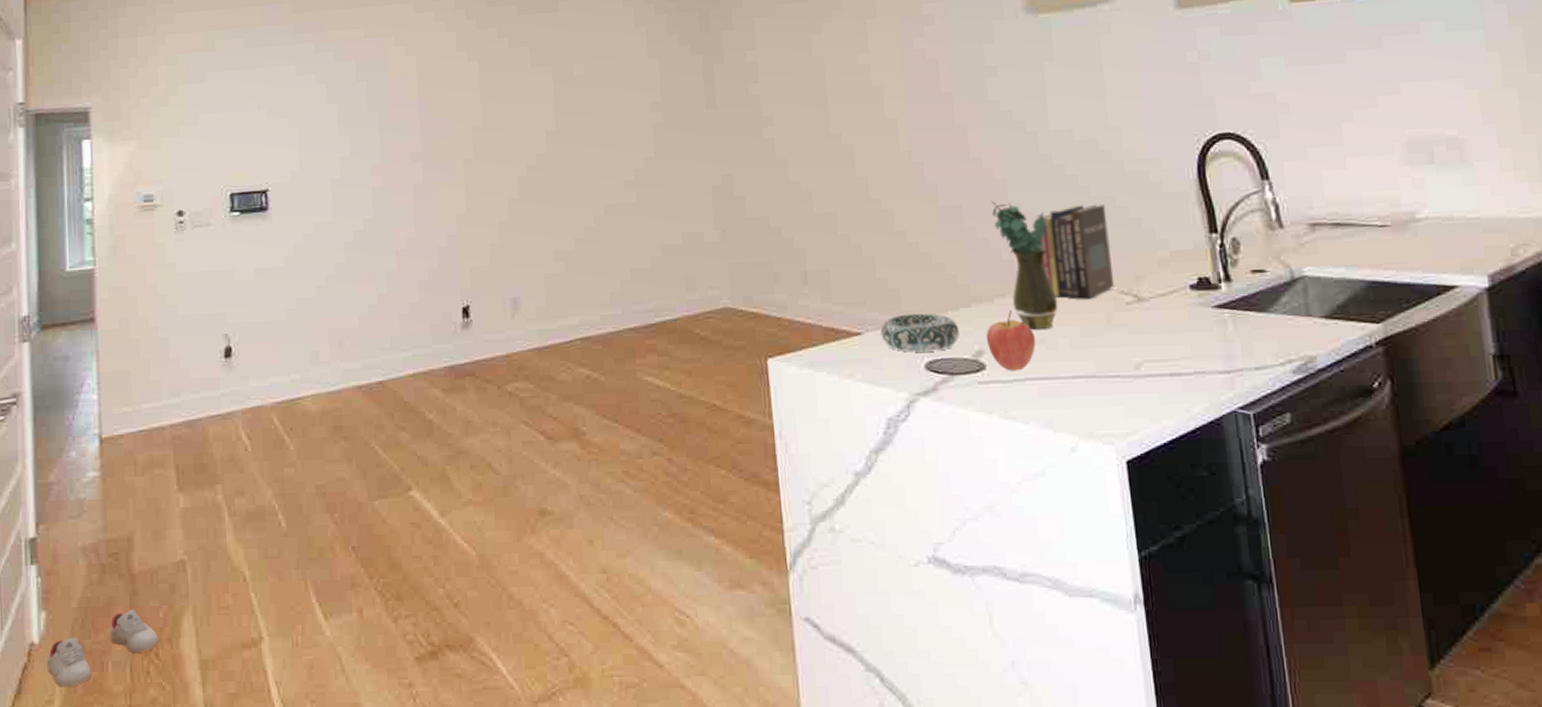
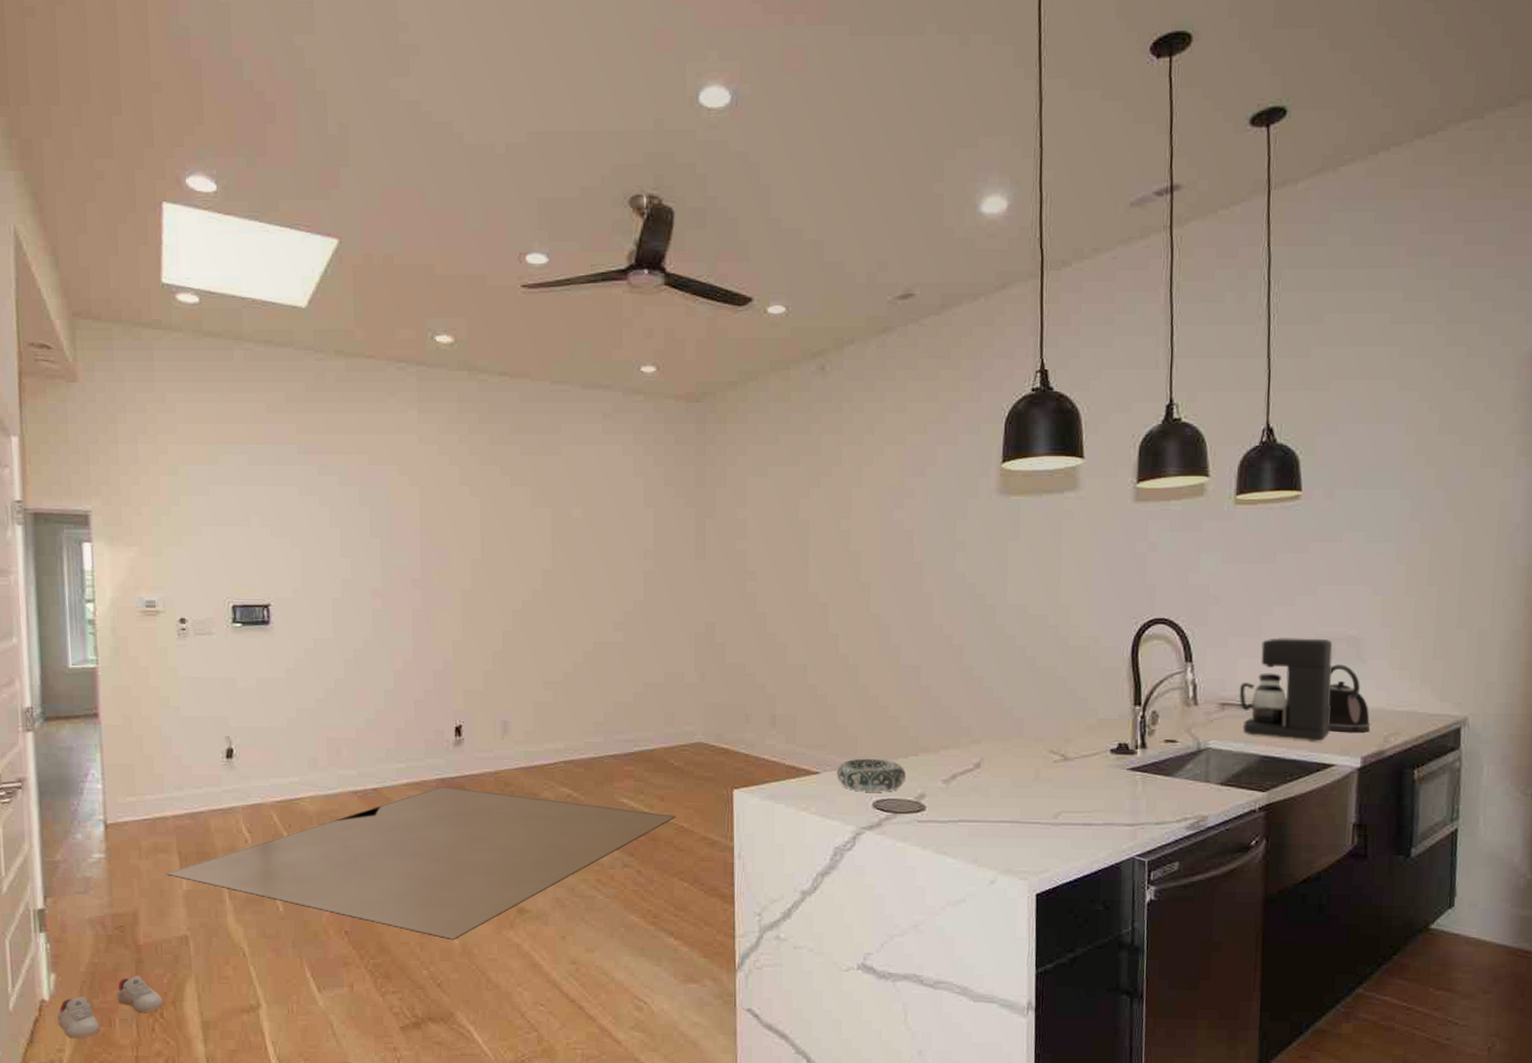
area rug: none [162,374,707,550] -> present [166,786,676,939]
fruit: present [985,310,1036,371] -> none [928,761,972,813]
vase: present [991,201,1059,329] -> none [947,664,995,779]
books: present [1035,204,1115,299] -> none [984,672,1048,755]
coffee maker: none [1328,142,1445,261] -> present [1239,638,1333,742]
kettle: none [1431,169,1492,248] -> present [1328,664,1371,732]

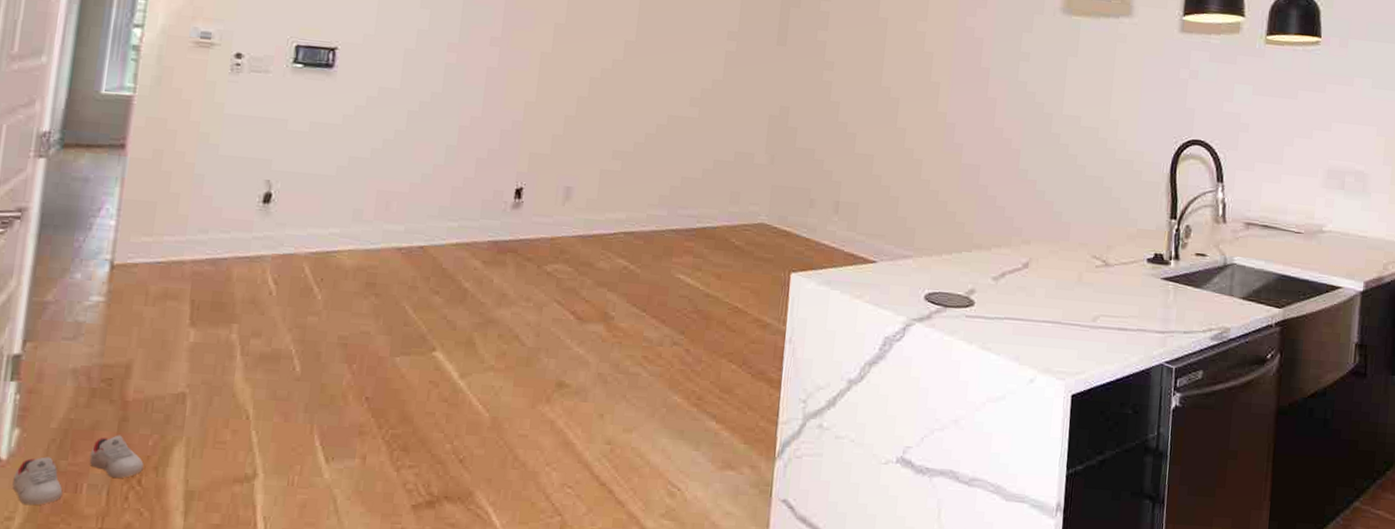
area rug: present [166,786,676,939] -> none [172,249,732,412]
decorative bowl: present [836,758,907,792] -> none [892,250,959,286]
coffee maker: present [1239,638,1333,742] -> none [1262,167,1343,265]
kettle: present [1328,664,1371,732] -> none [1337,195,1373,259]

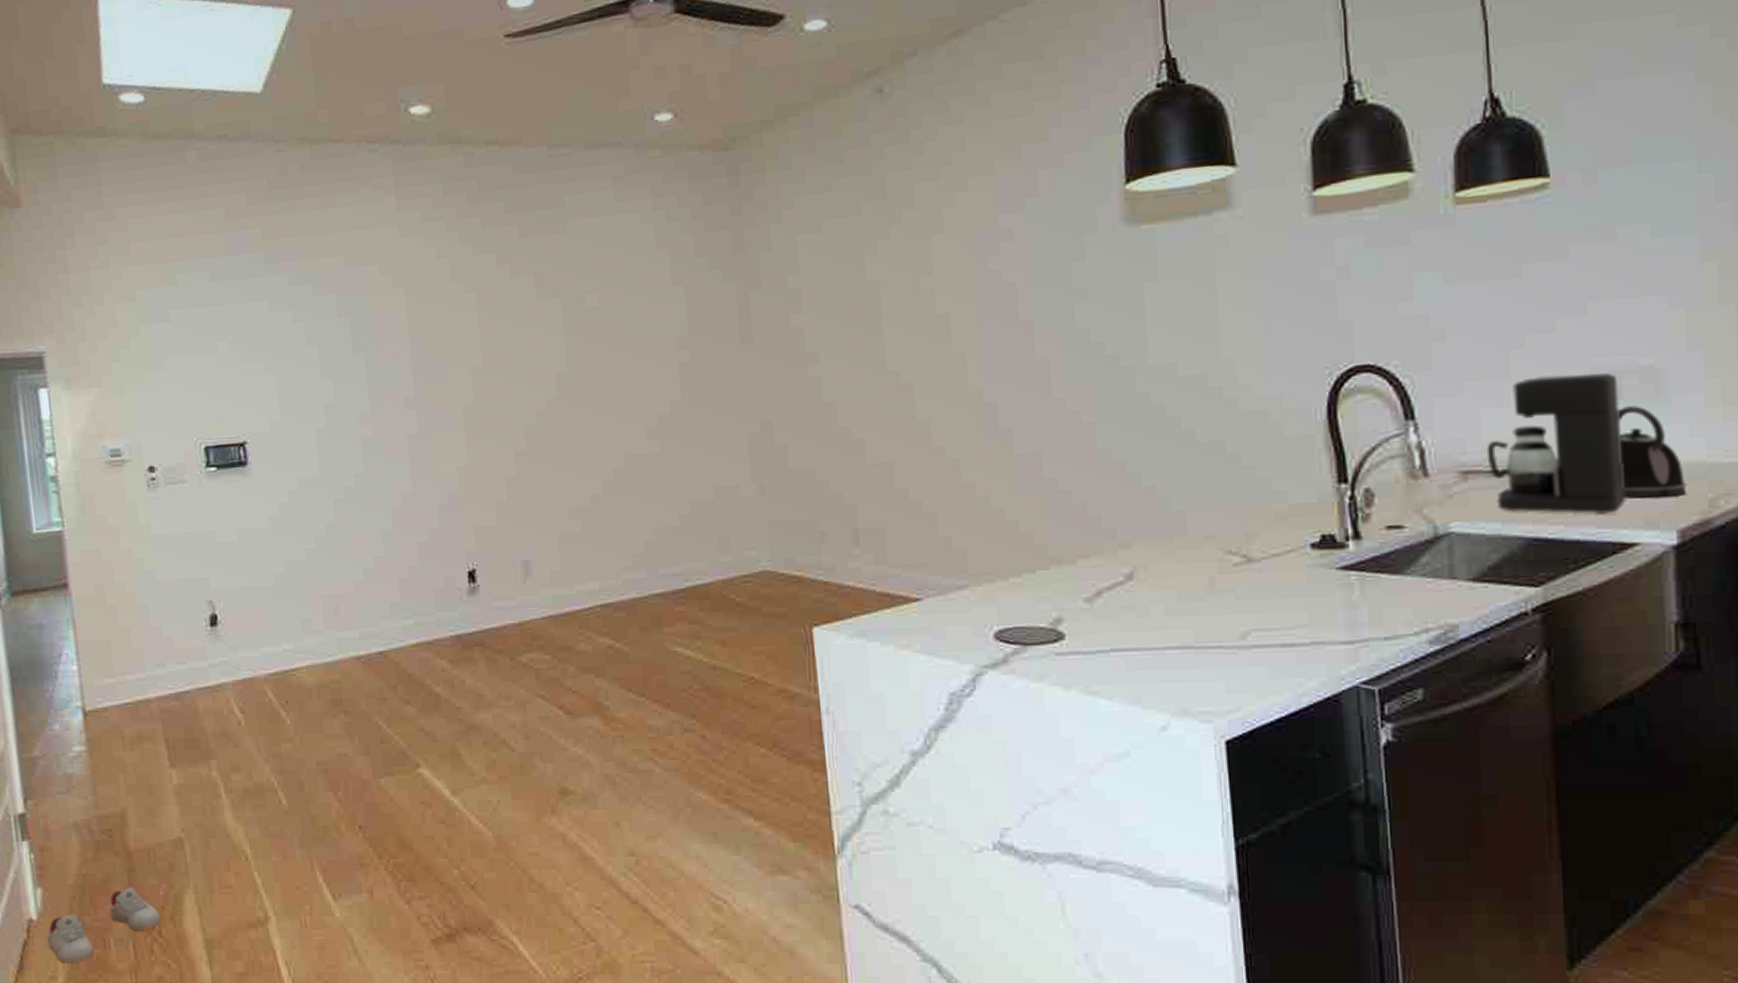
coffee maker: none [1262,167,1343,265] -> present [1486,373,1627,515]
kettle: none [1337,195,1373,259] -> present [1617,405,1687,499]

